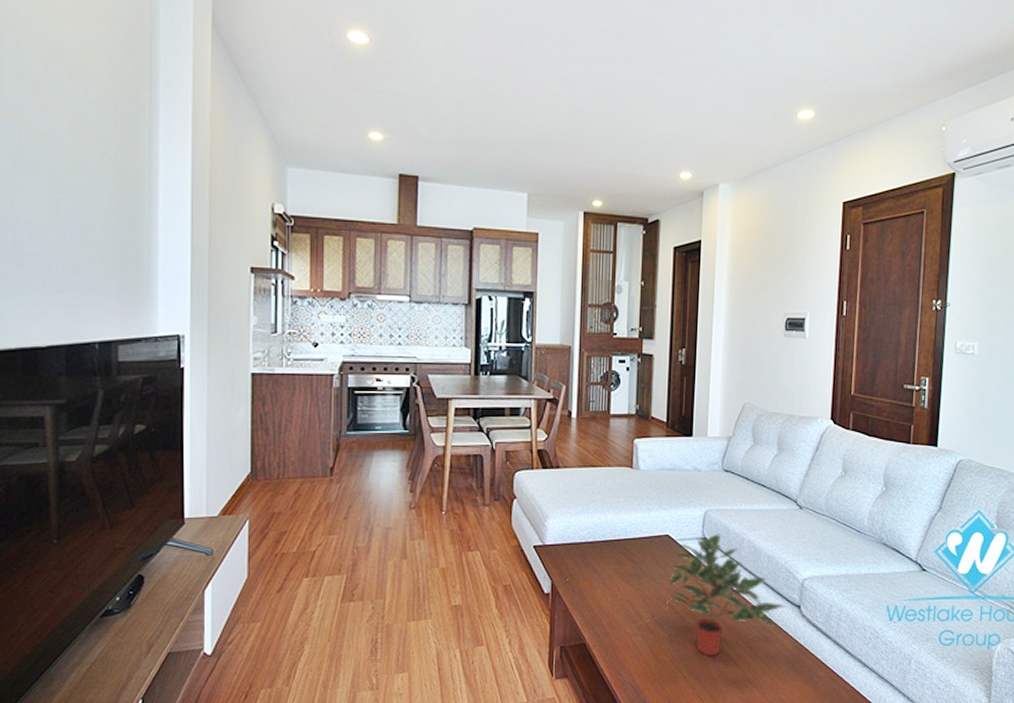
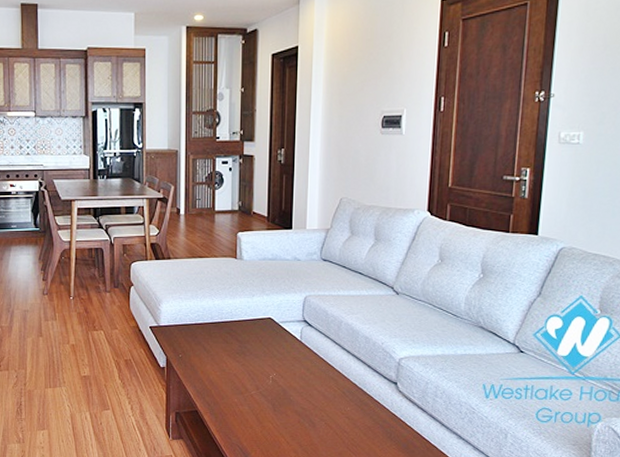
potted plant: present [670,534,786,656] -> none [273,317,383,425]

